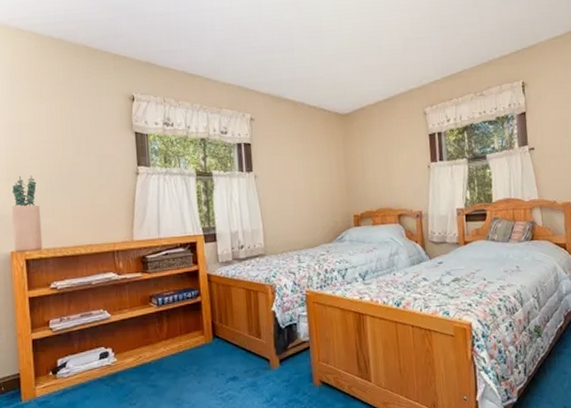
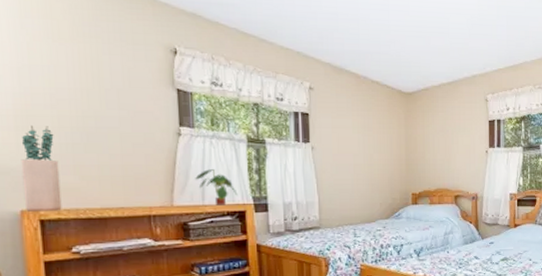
plant: none [151,204,189,238] -> present [195,169,238,205]

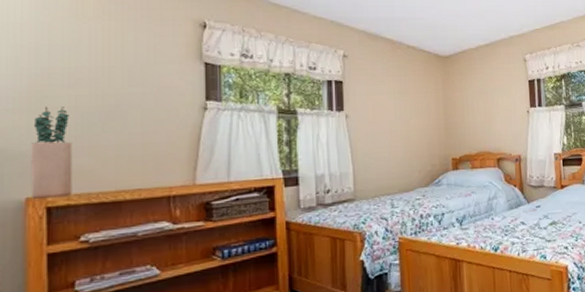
plant: present [195,169,238,205] -> none [220,143,266,182]

